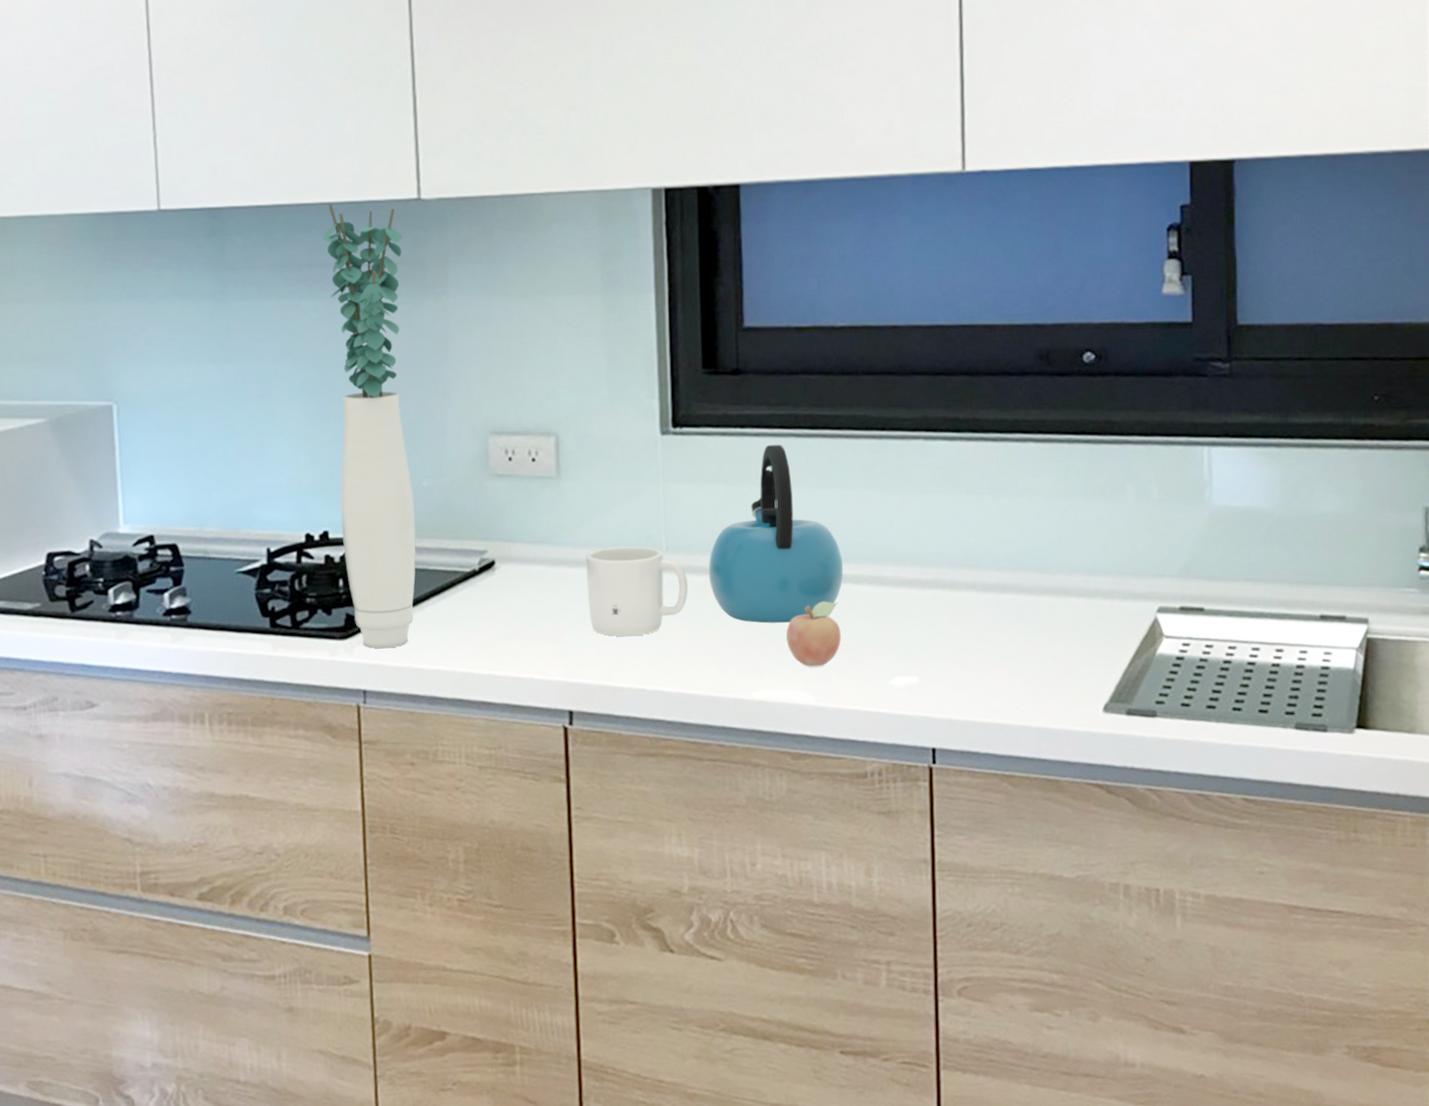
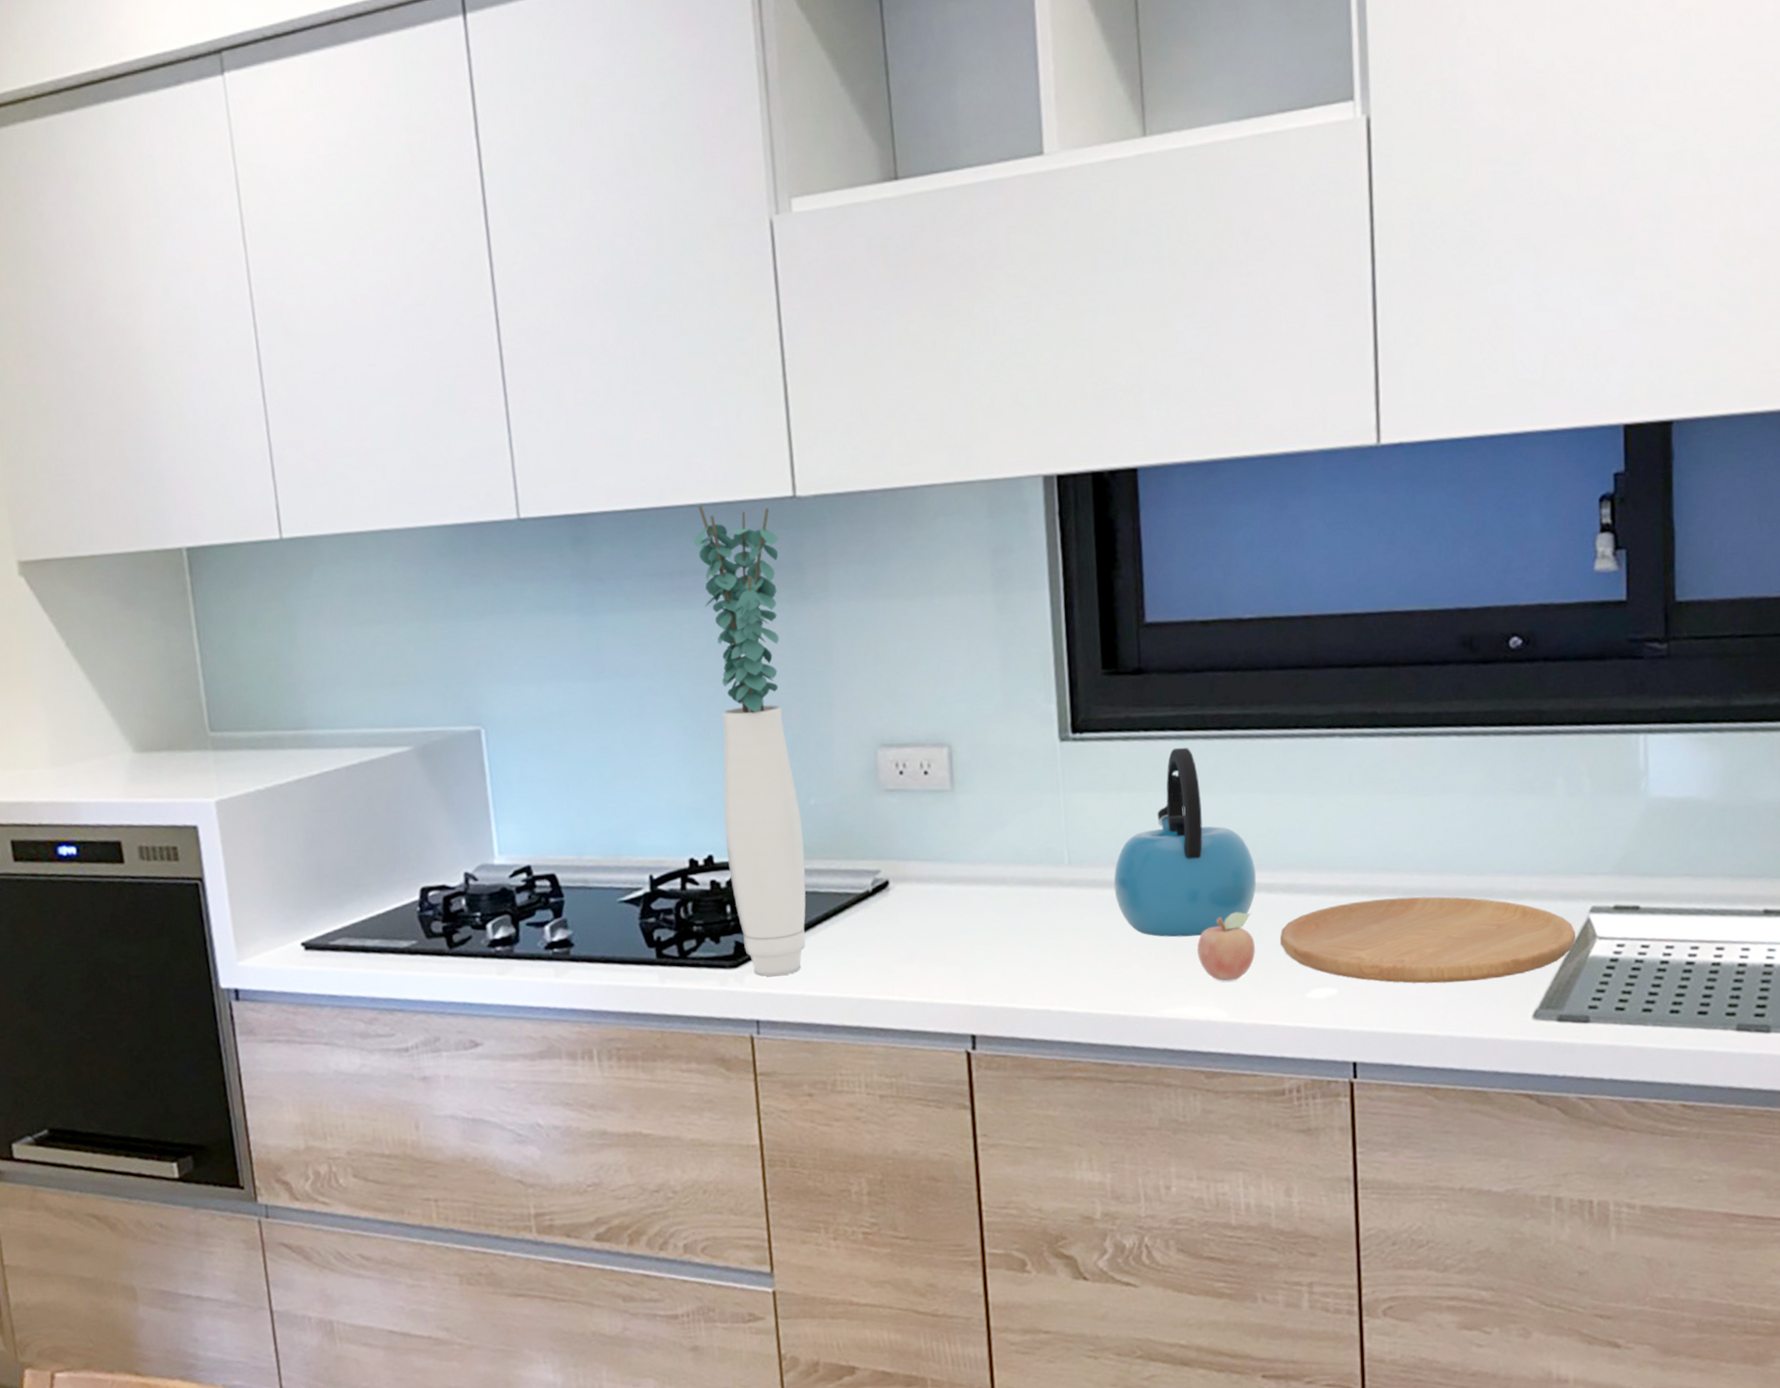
mug: present [585,545,688,637] -> none [983,860,1093,956]
cutting board: none [864,592,1144,675] -> present [1279,896,1576,984]

